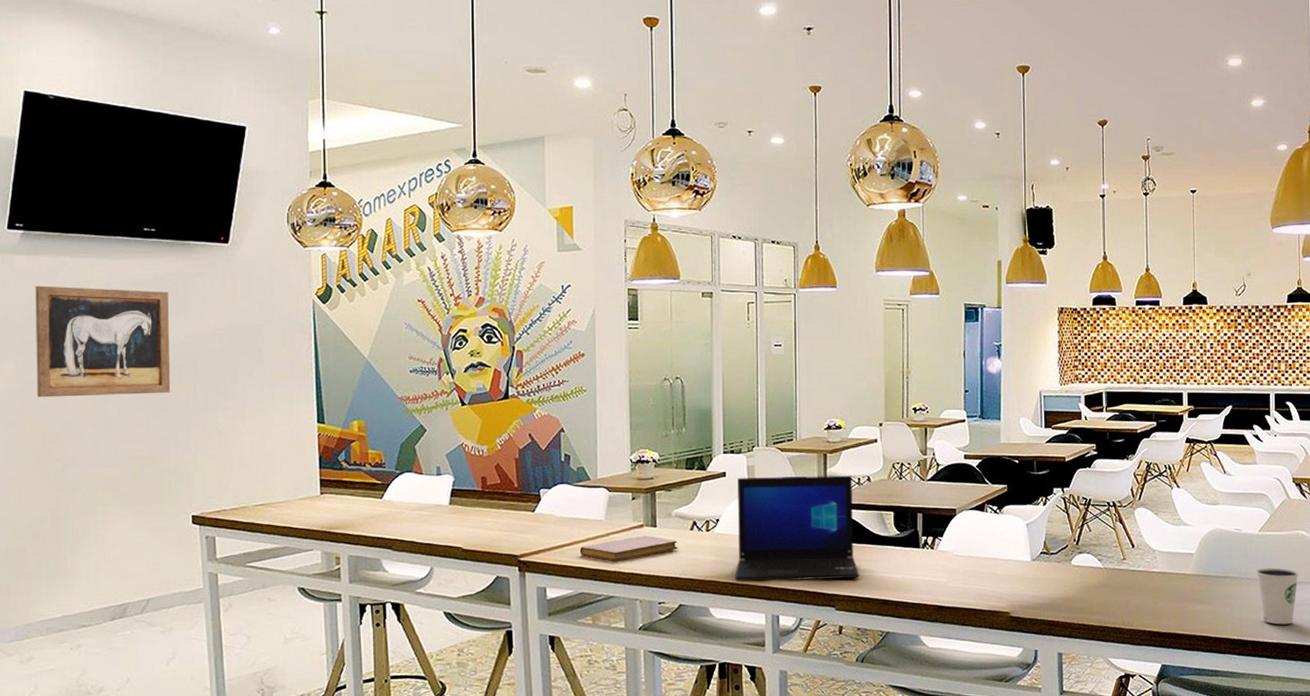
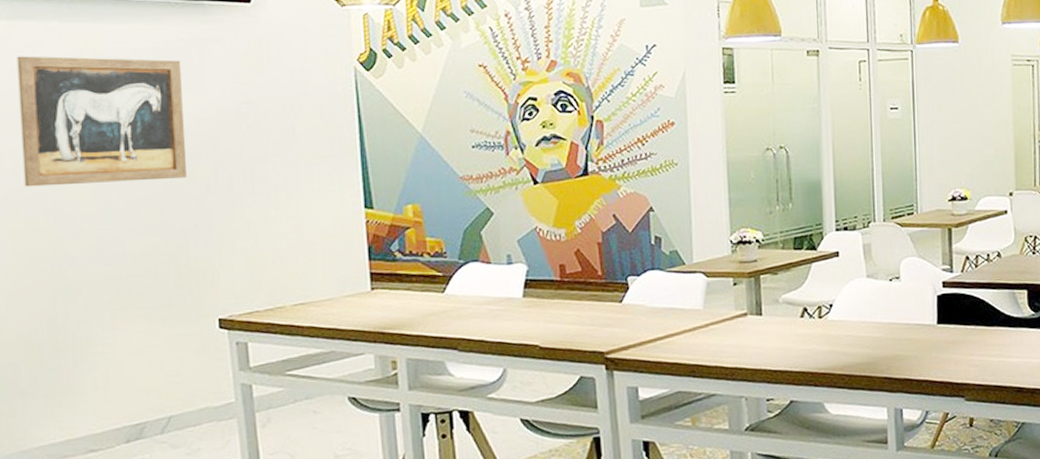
notebook: present [580,535,678,562] -> none [675,324,787,356]
laptop: present [735,475,859,581] -> none [852,251,991,373]

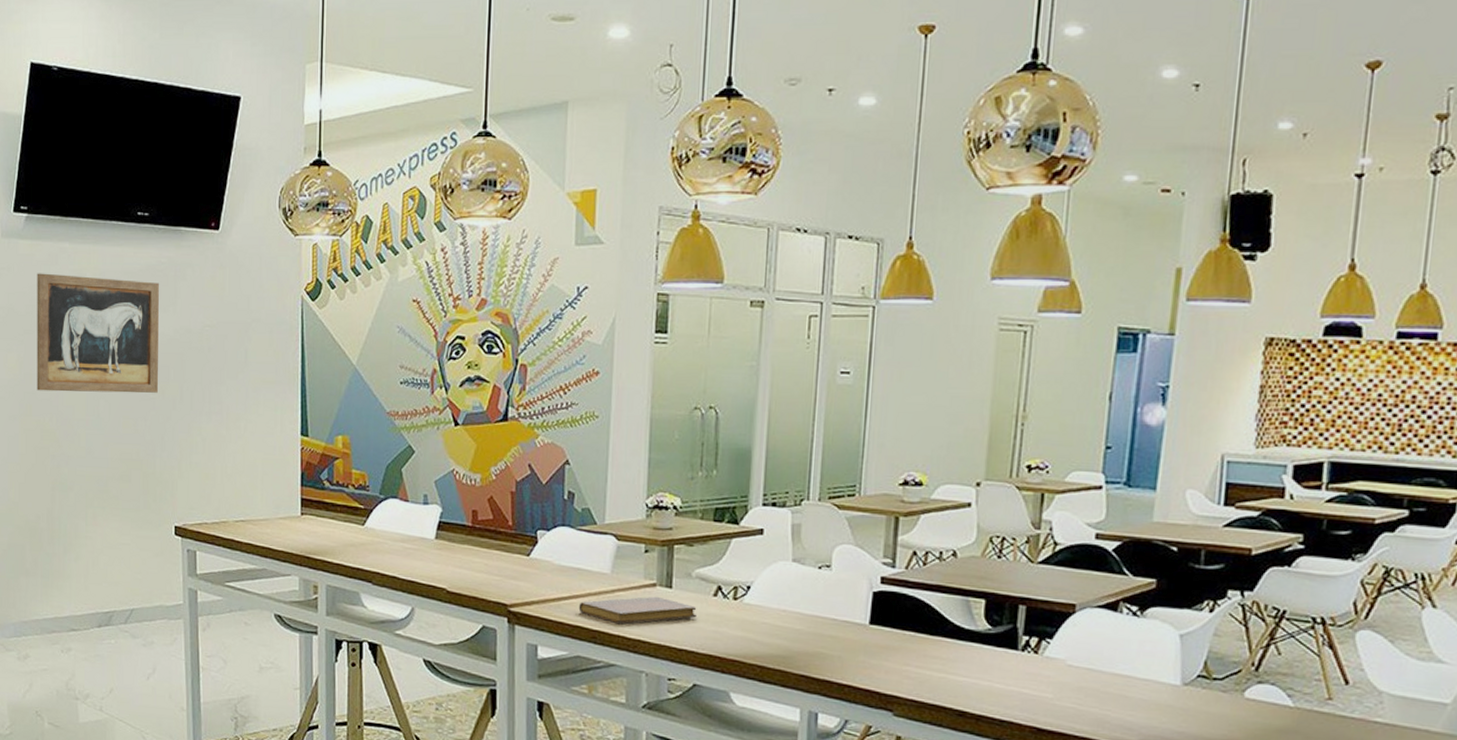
notebook: none [675,324,787,356] -> present [578,596,697,625]

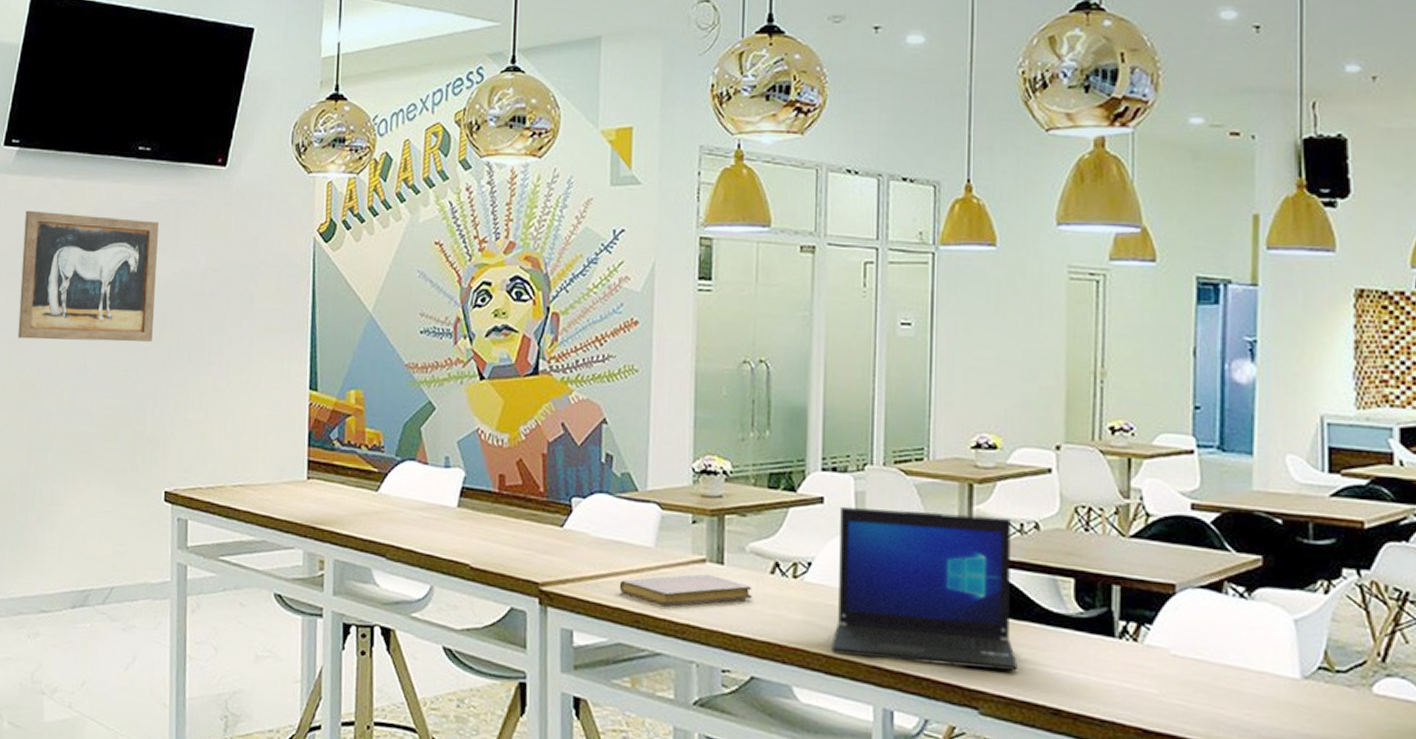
laptop: none [765,538,931,680] -> present [831,507,1018,672]

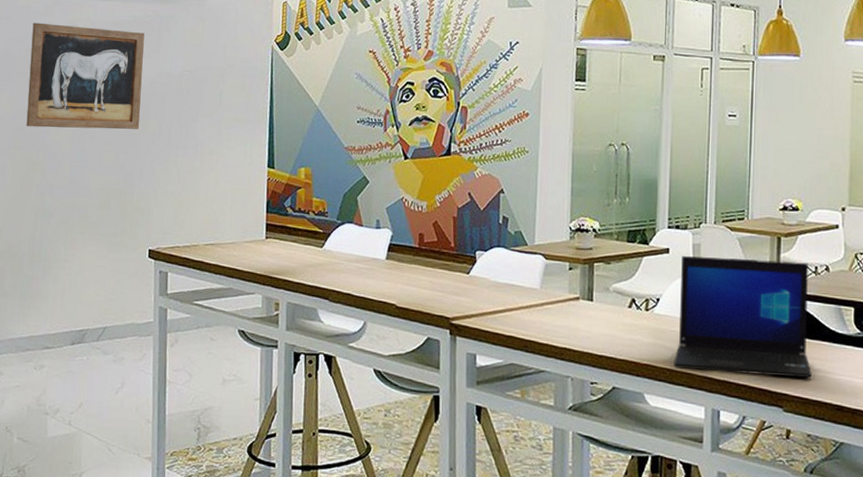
notebook: present [619,573,752,607] -> none [512,308,615,334]

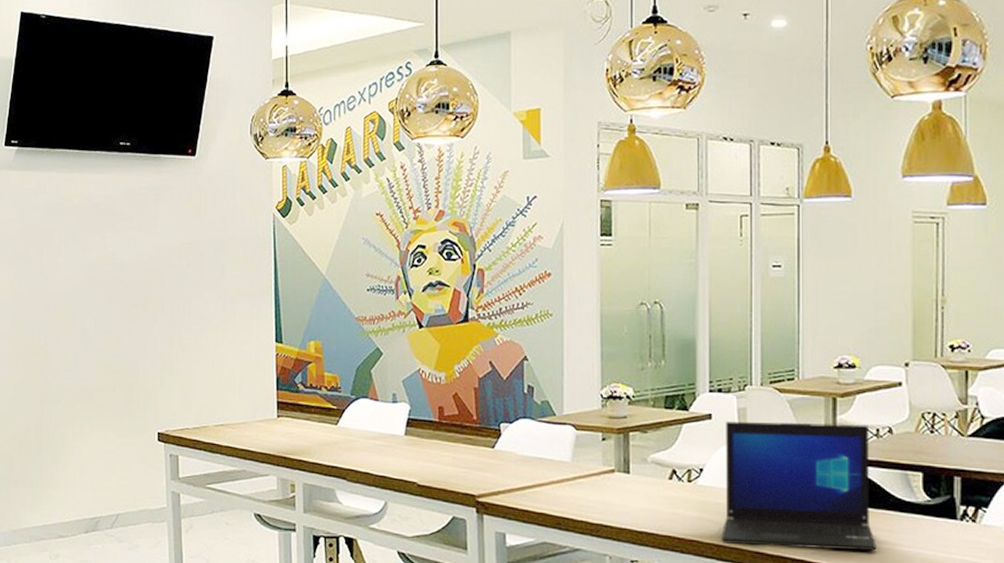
wall art: present [26,22,144,130] -> none [26,200,140,310]

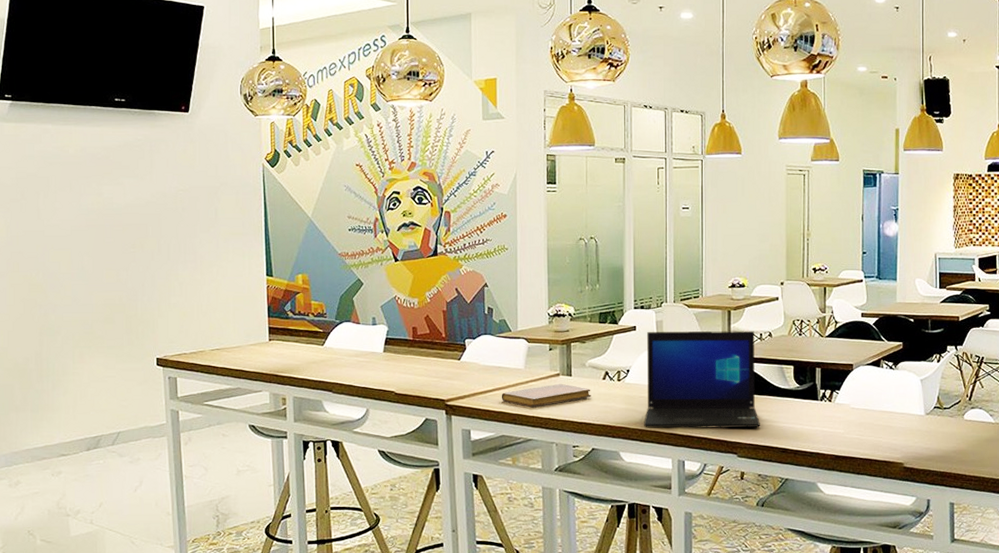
notebook: none [543,481,654,510] -> present [501,383,591,408]

